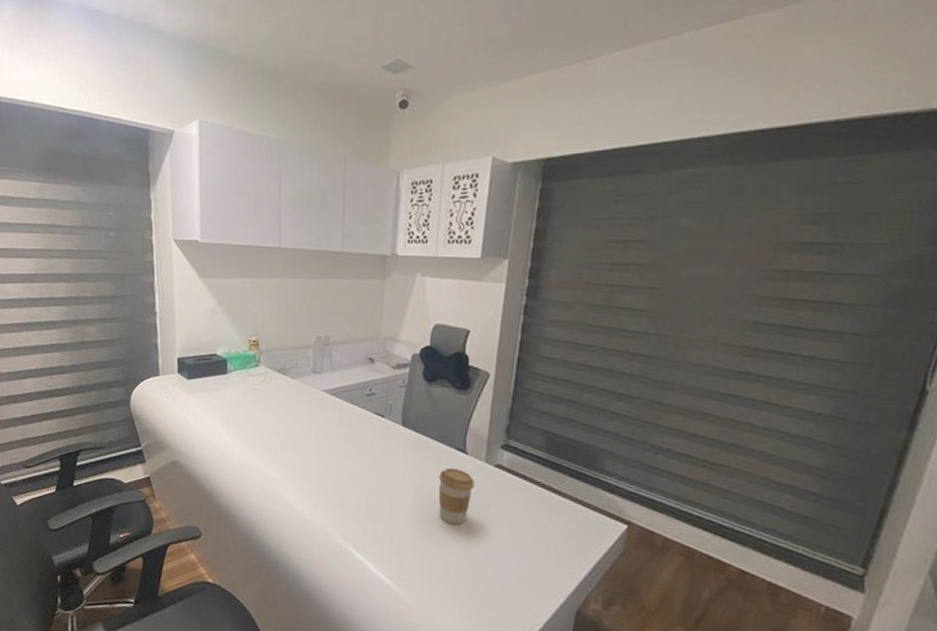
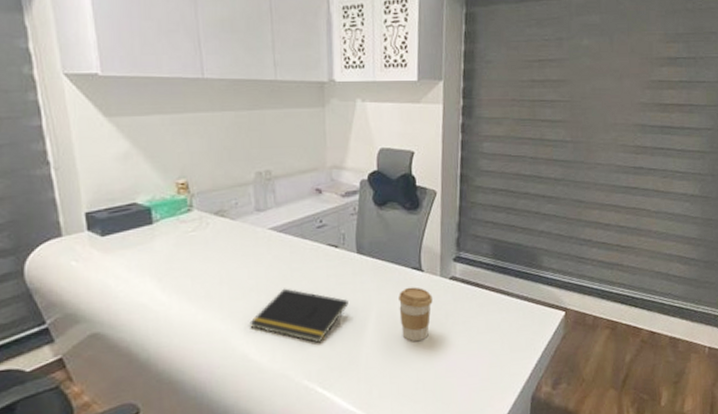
notepad: none [297,448,389,506] -> present [249,288,348,343]

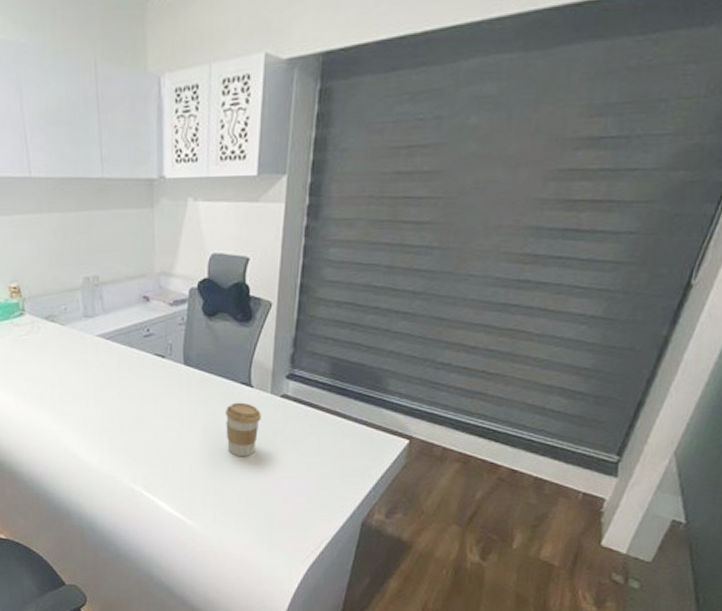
notepad: present [249,288,348,343] -> none [79,395,174,449]

